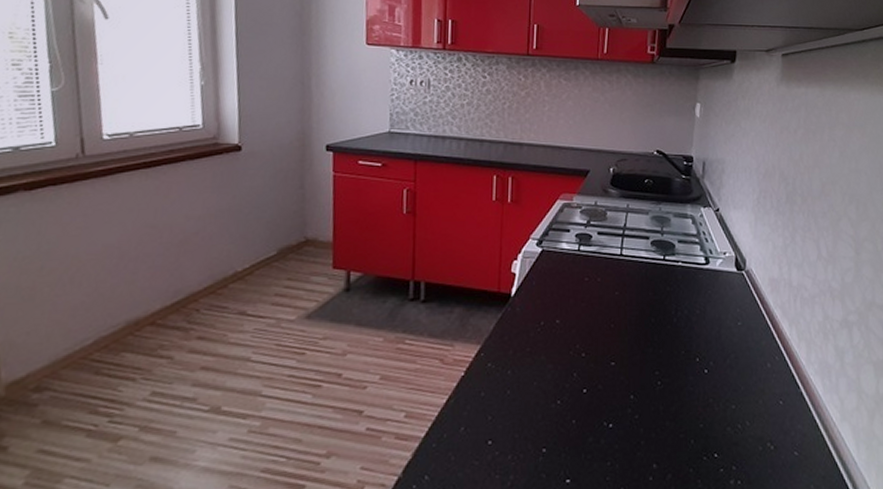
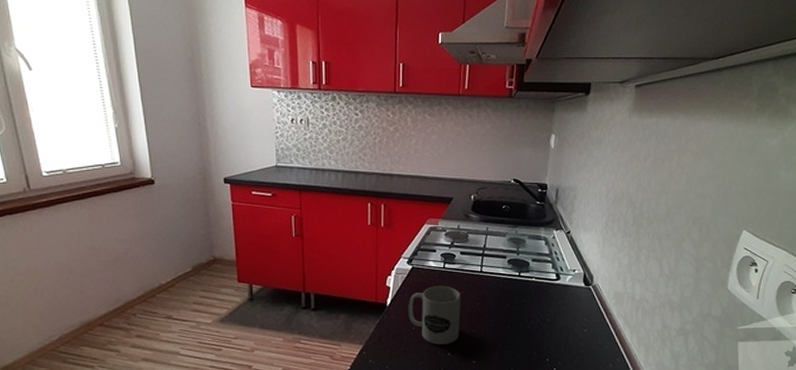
mug: none [536,272,598,343] -> present [408,286,461,345]

